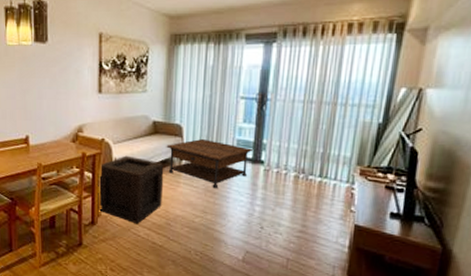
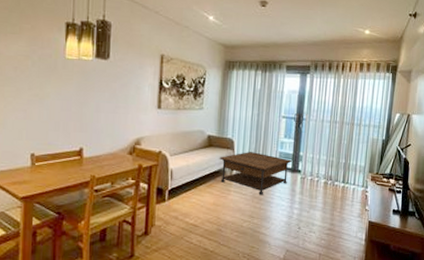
wooden crate: present [98,155,164,224] -> none [152,167,217,232]

